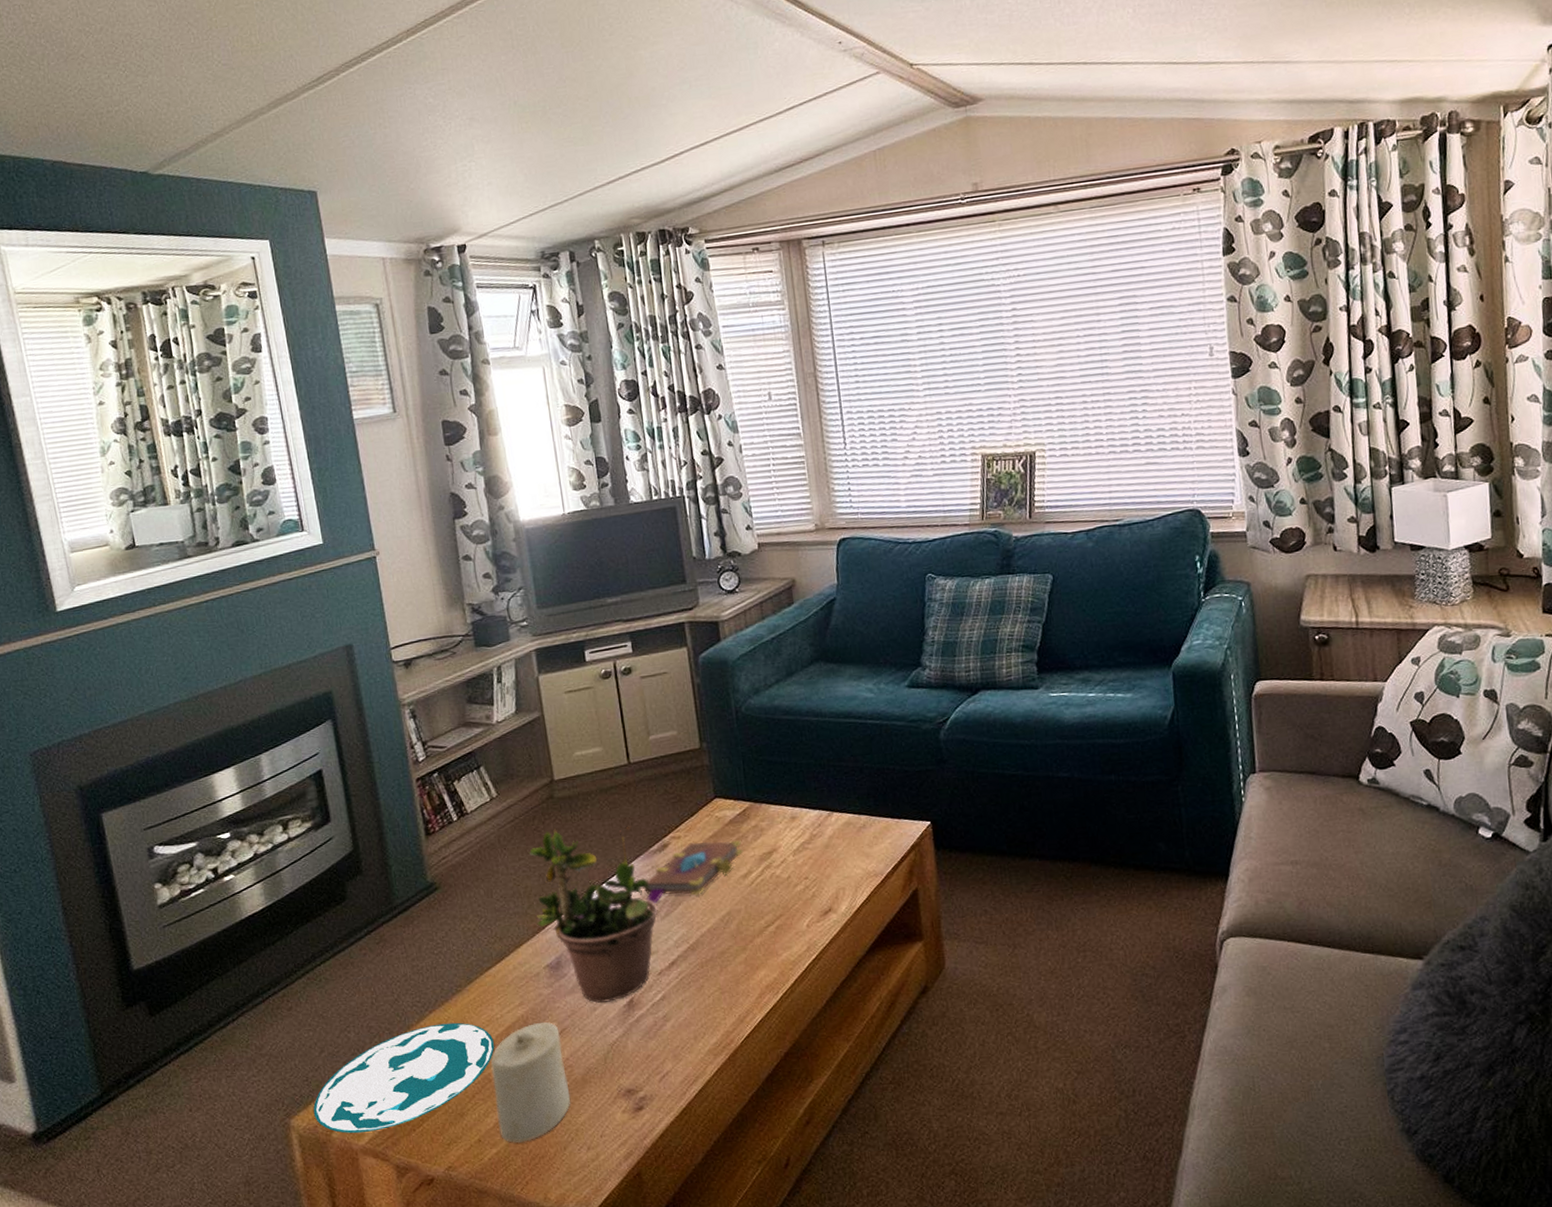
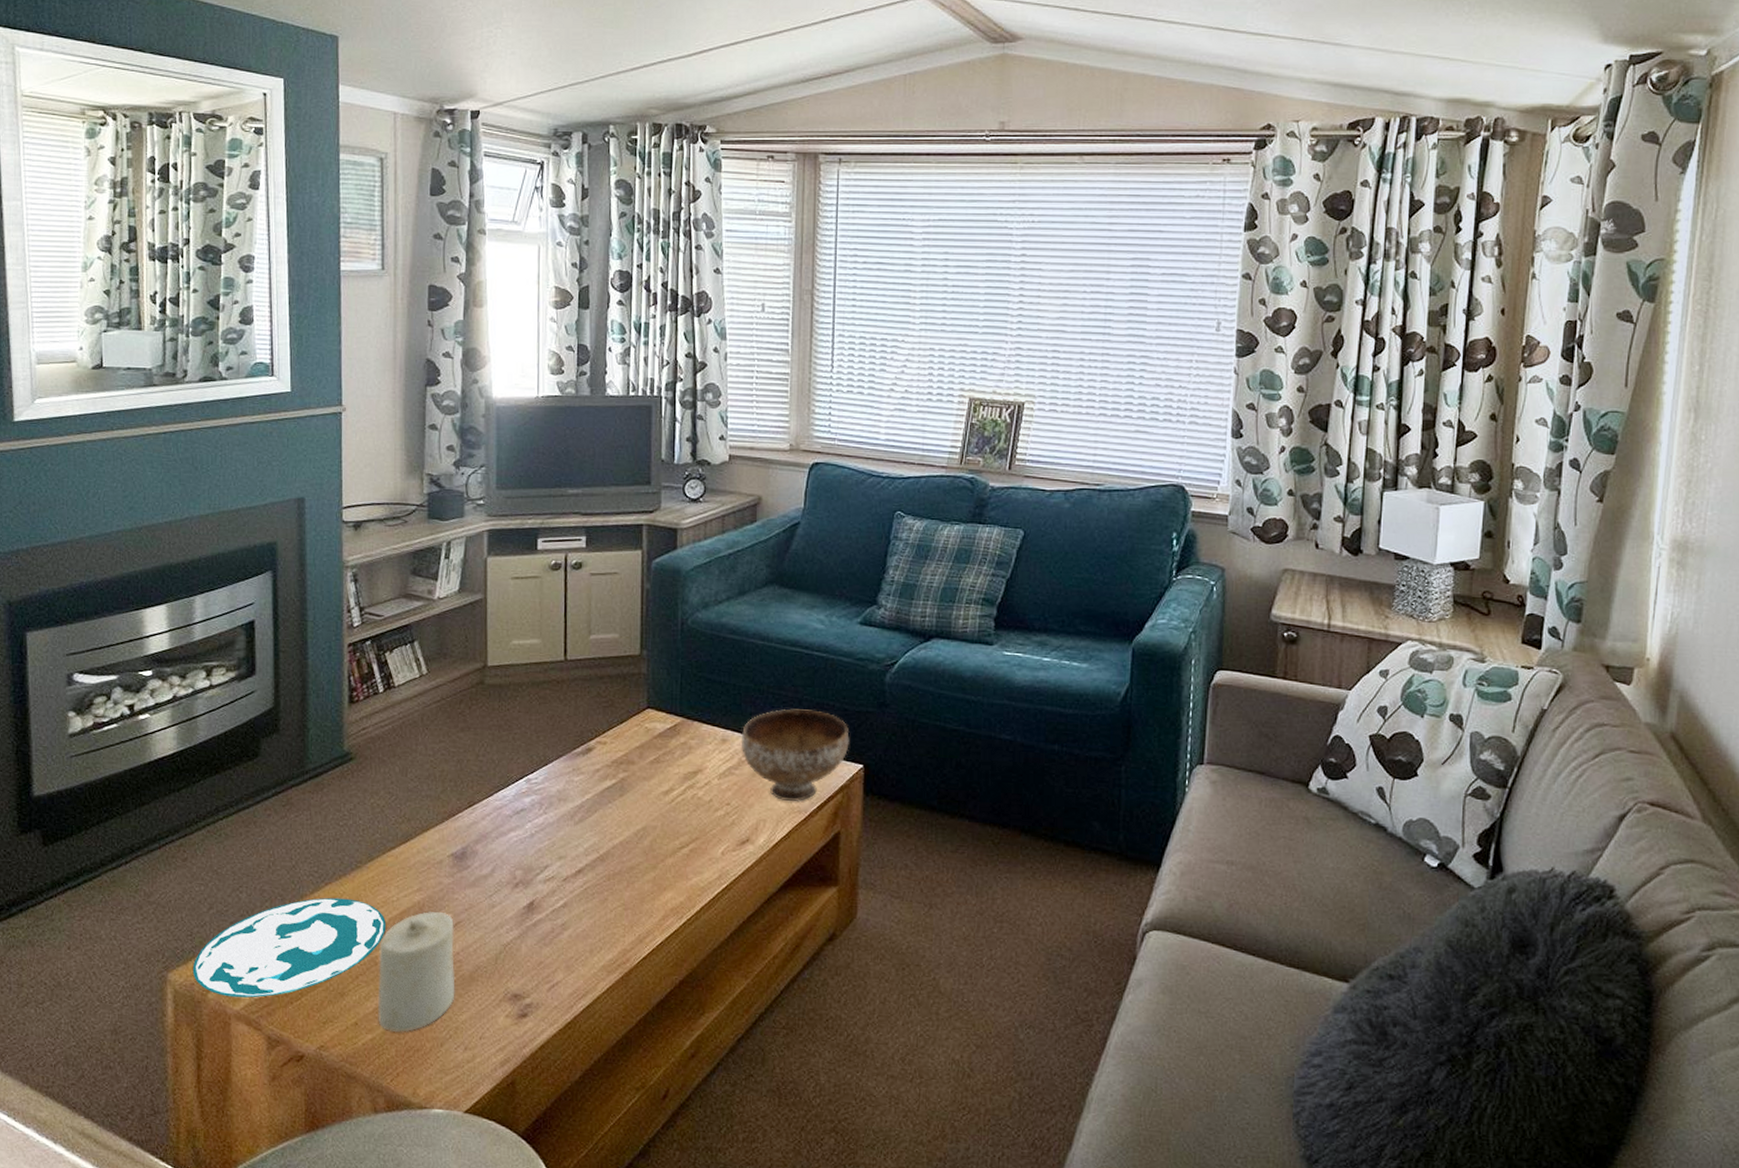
potted plant: present [528,814,658,1003] -> none [447,701,573,901]
book: present [644,840,744,904] -> none [562,750,668,808]
bowl: none [809,776,915,867] -> present [742,709,850,801]

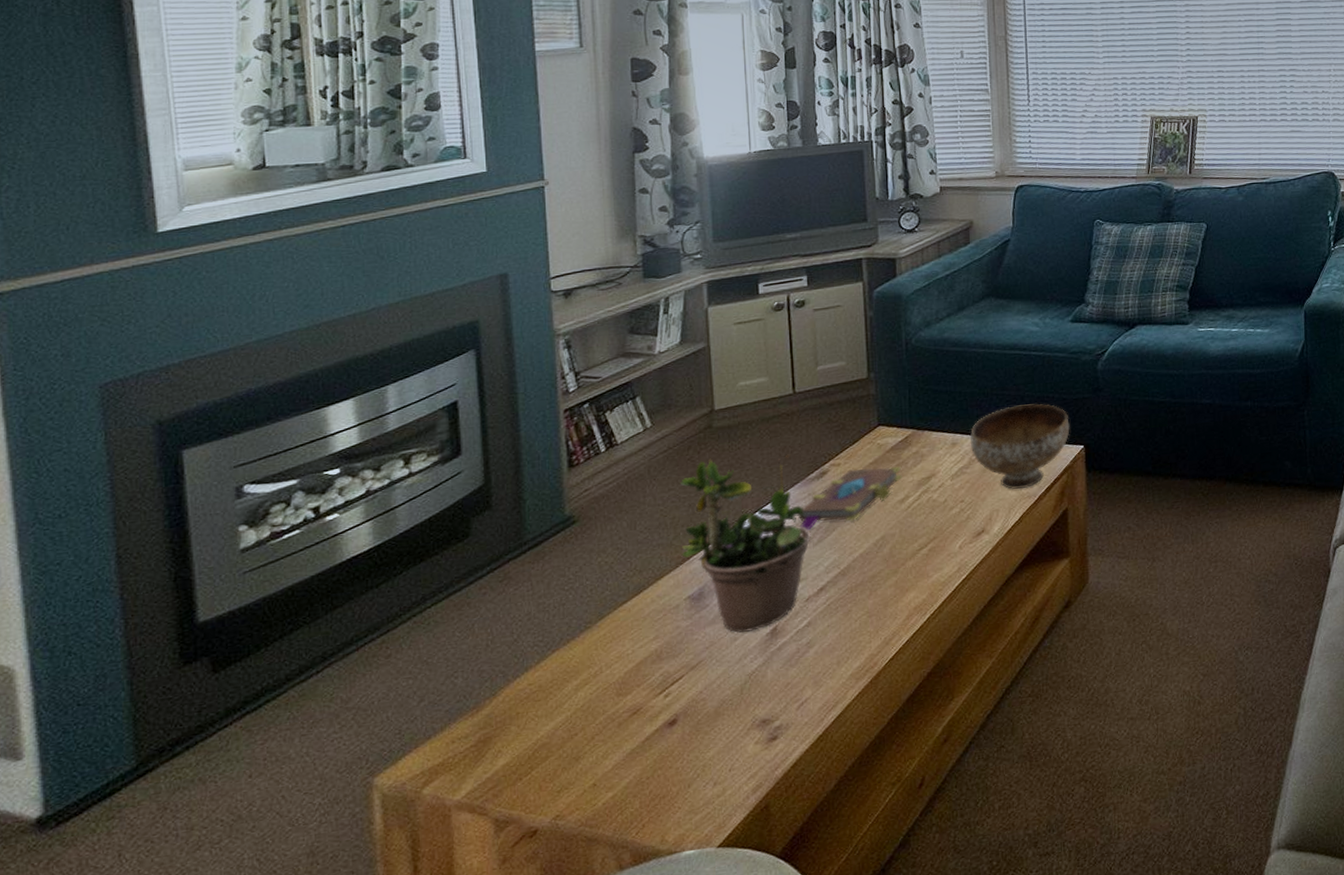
plate: present [192,897,386,998] -> none [403,661,622,789]
candle: present [378,912,456,1032] -> none [615,655,701,784]
potted plant: none [447,701,573,901] -> present [679,443,811,633]
book: none [562,750,668,808] -> present [799,466,903,531]

